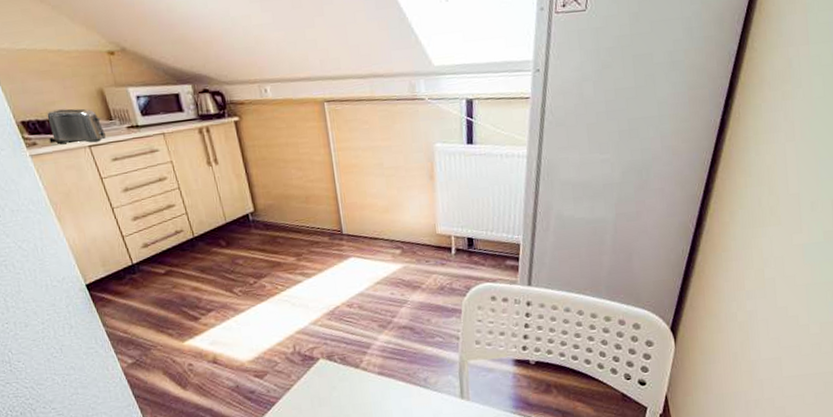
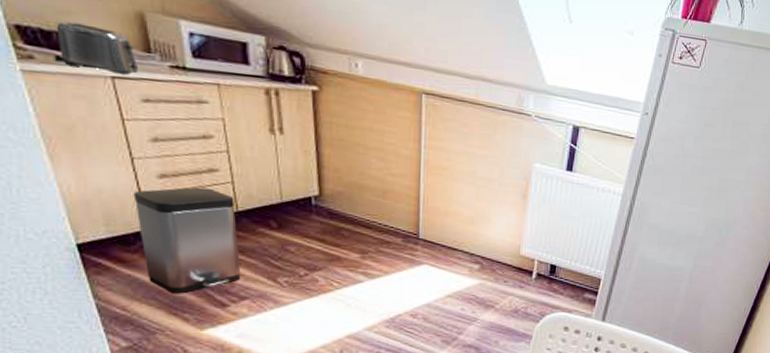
pedal bin: none [117,221,205,315] -> present [133,187,241,294]

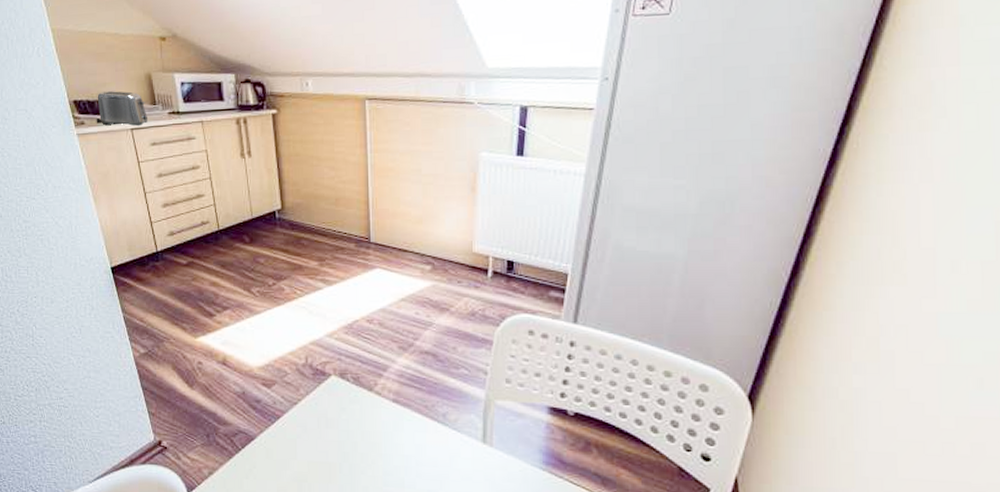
pedal bin: present [133,187,241,294] -> none [146,212,223,306]

